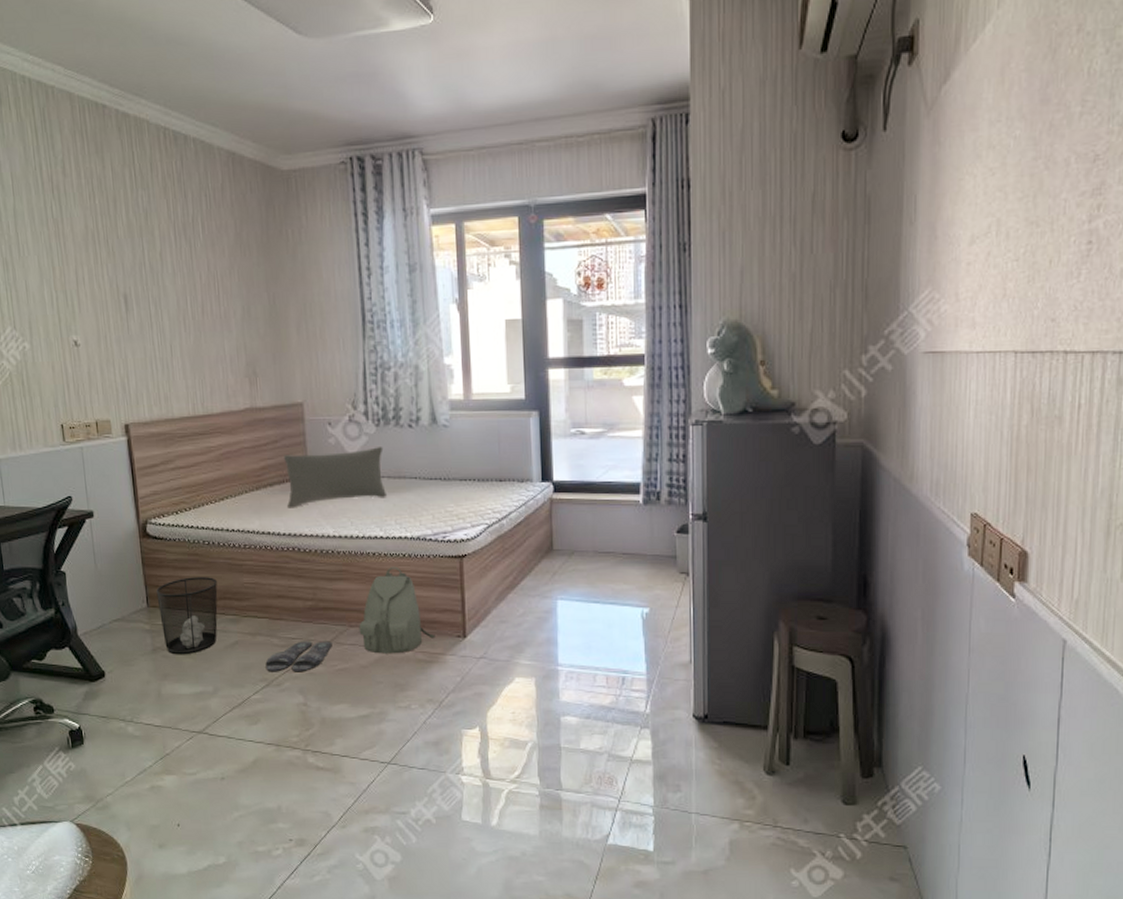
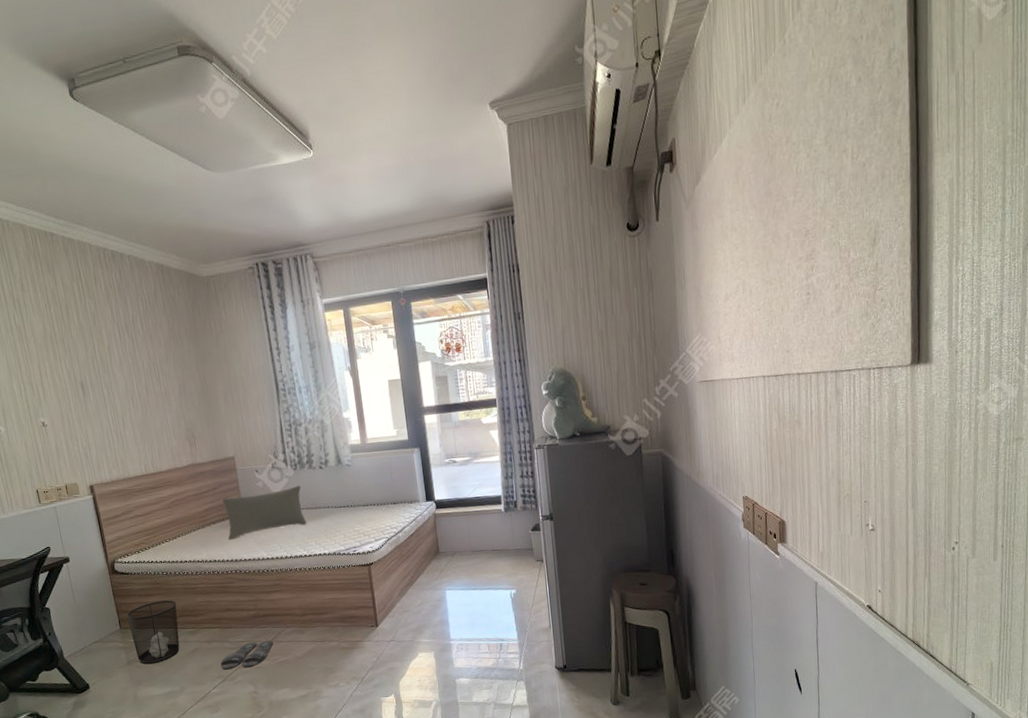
backpack: present [359,566,436,654] -> none [293,577,354,647]

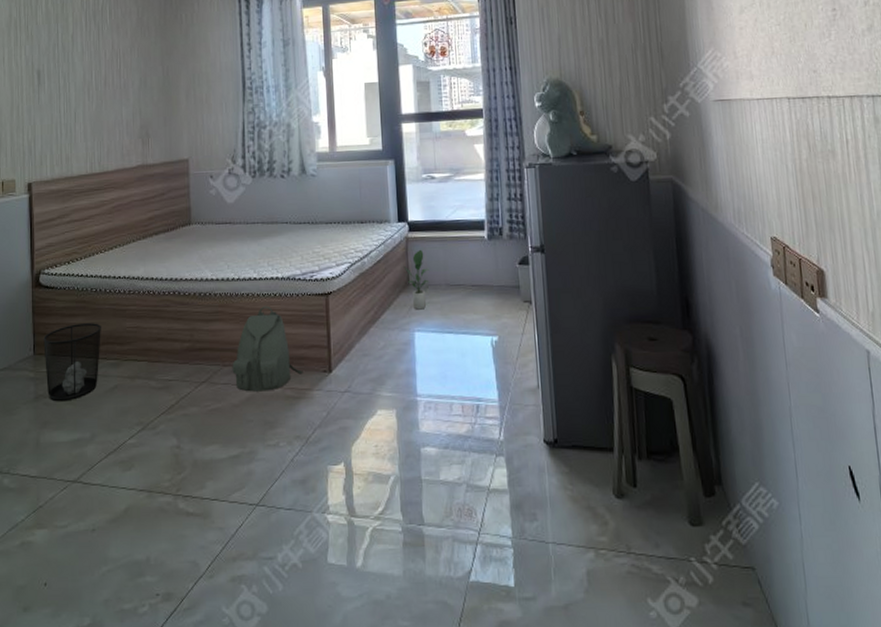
slippers: present [220,640,273,670] -> none [142,381,206,415]
pillow: present [222,485,308,540] -> none [170,196,261,255]
backpack: none [293,577,354,647] -> present [232,306,303,392]
potted plant: none [433,523,456,573] -> present [403,249,430,310]

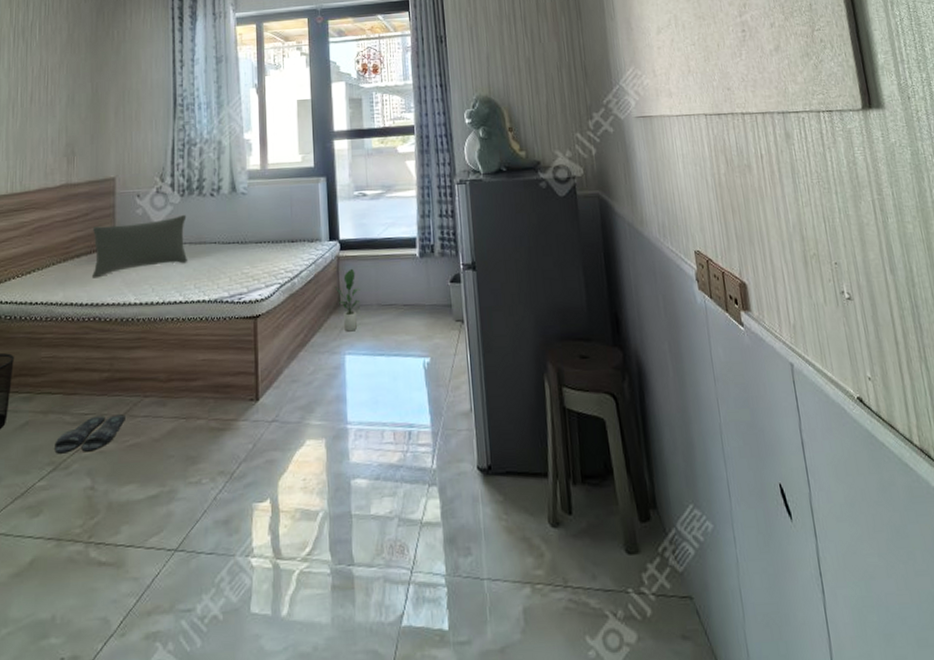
slippers: none [142,381,206,415] -> present [54,414,125,454]
pillow: none [170,196,261,255] -> present [92,215,188,278]
backpack: present [232,306,303,392] -> none [153,331,229,425]

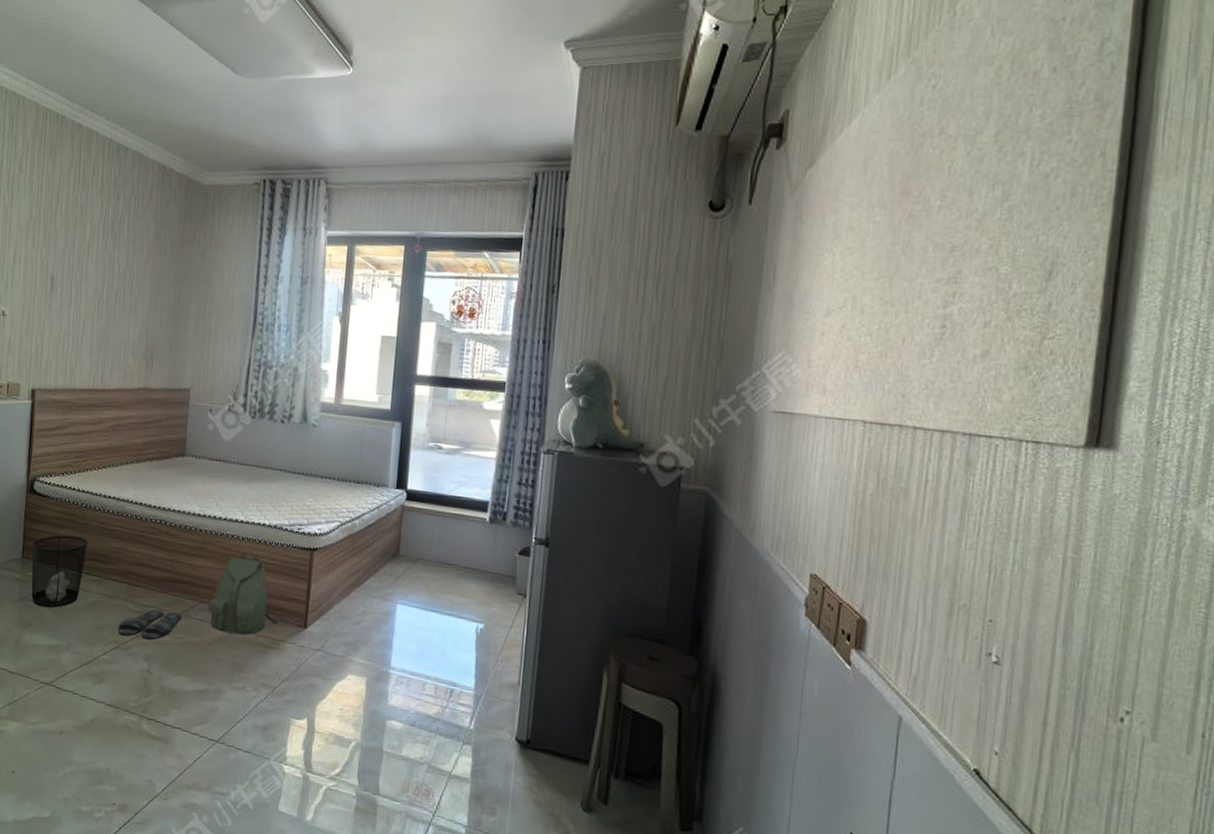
pillow: present [92,215,188,278] -> none [162,434,256,485]
backpack: none [153,331,229,425] -> present [208,550,278,635]
potted plant: present [334,268,362,332] -> none [395,520,423,583]

